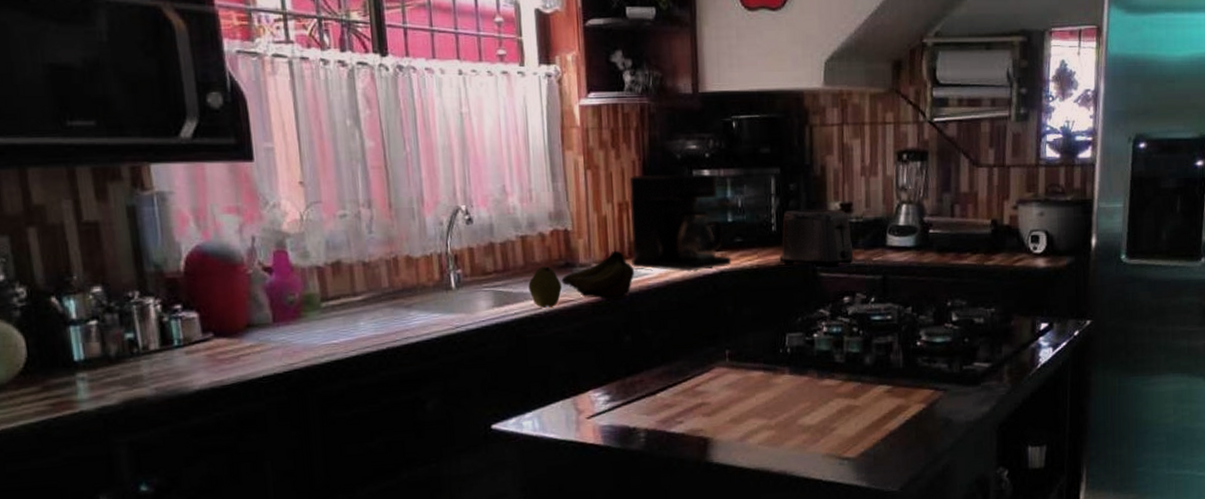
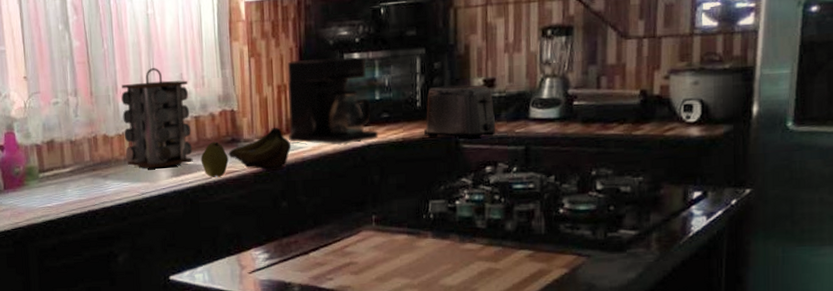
spice rack: none [428,177,519,298] -> present [121,68,193,169]

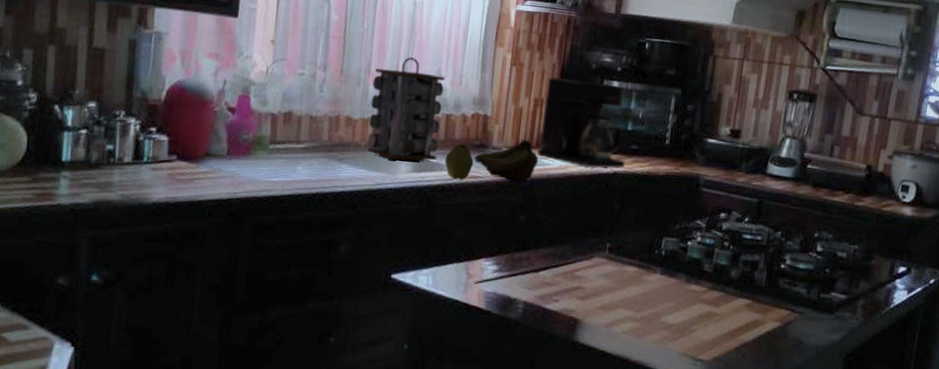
toaster: present [423,85,496,140] -> none [667,127,737,185]

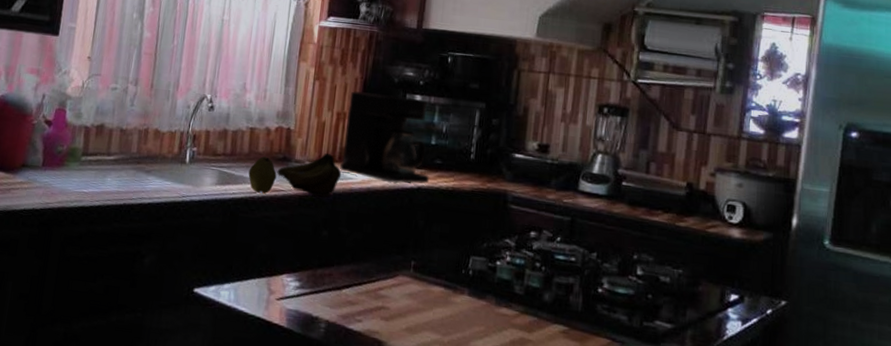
spice rack: present [367,57,446,162] -> none [173,72,250,175]

